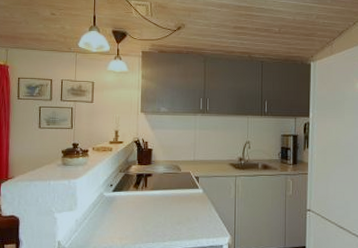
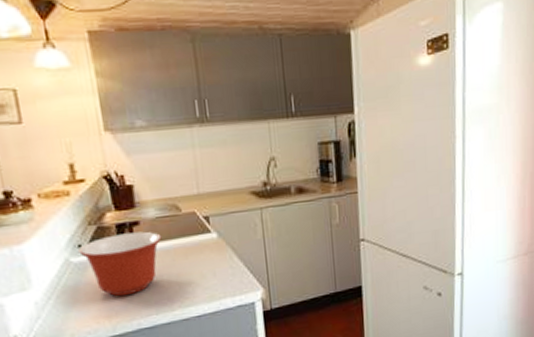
mixing bowl: none [110,181,165,225] -> present [78,231,162,297]

